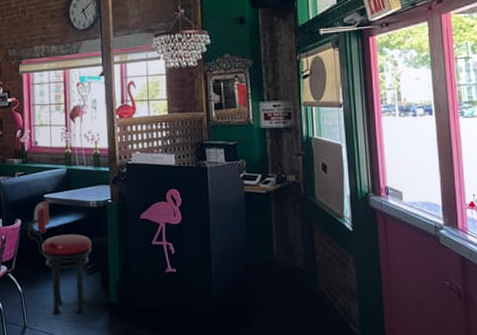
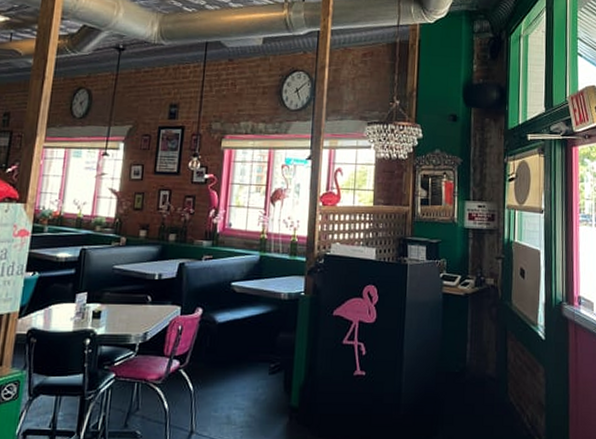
stool: present [27,200,92,315] -> none [207,288,278,419]

